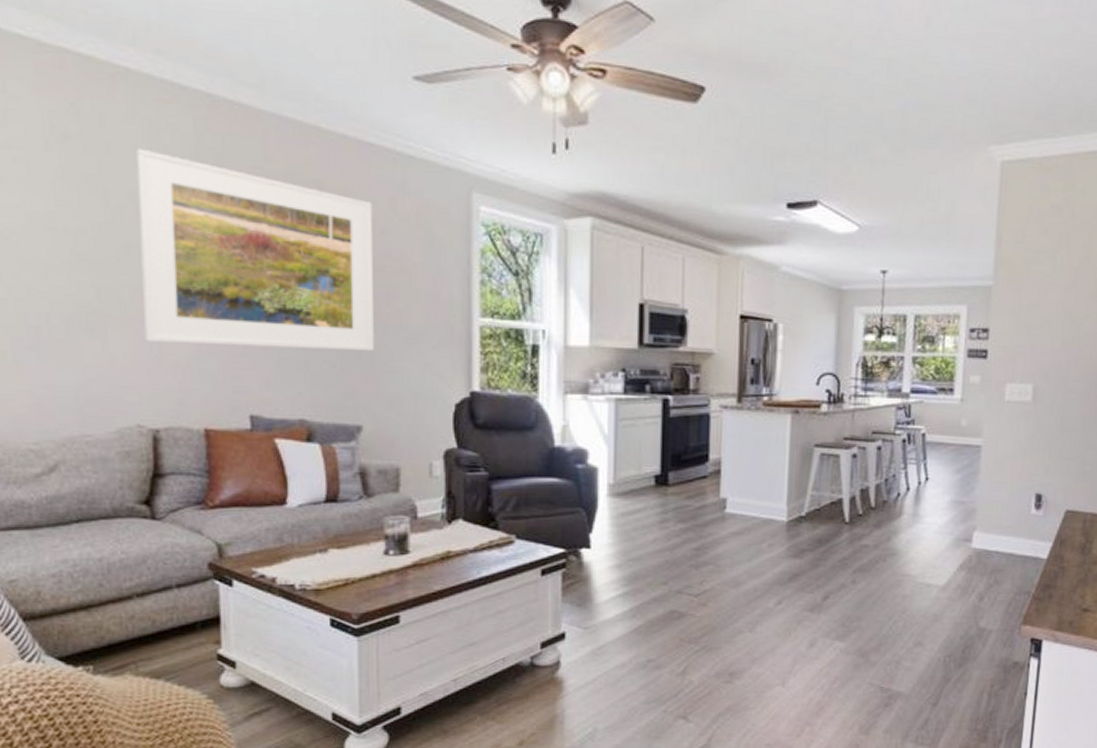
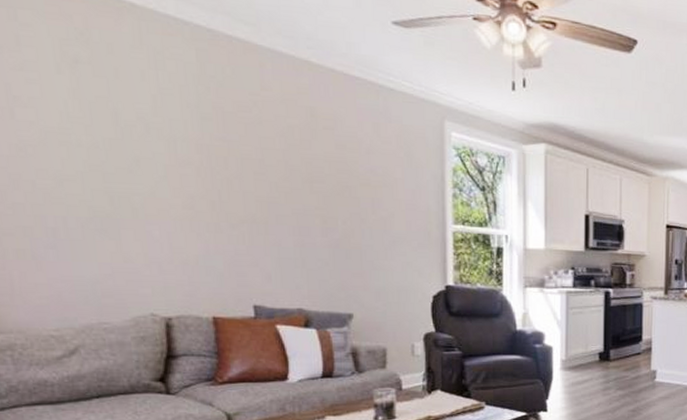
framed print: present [136,148,374,352] -> none [143,74,362,252]

